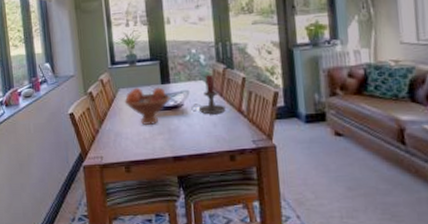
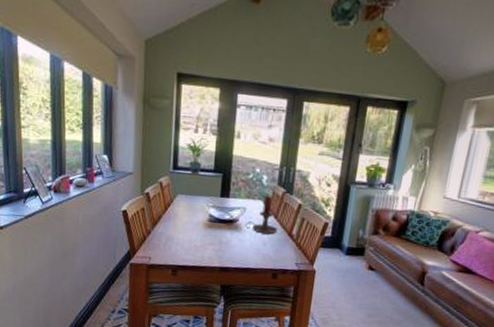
fruit bowl: present [124,87,171,126] -> none [181,196,227,235]

